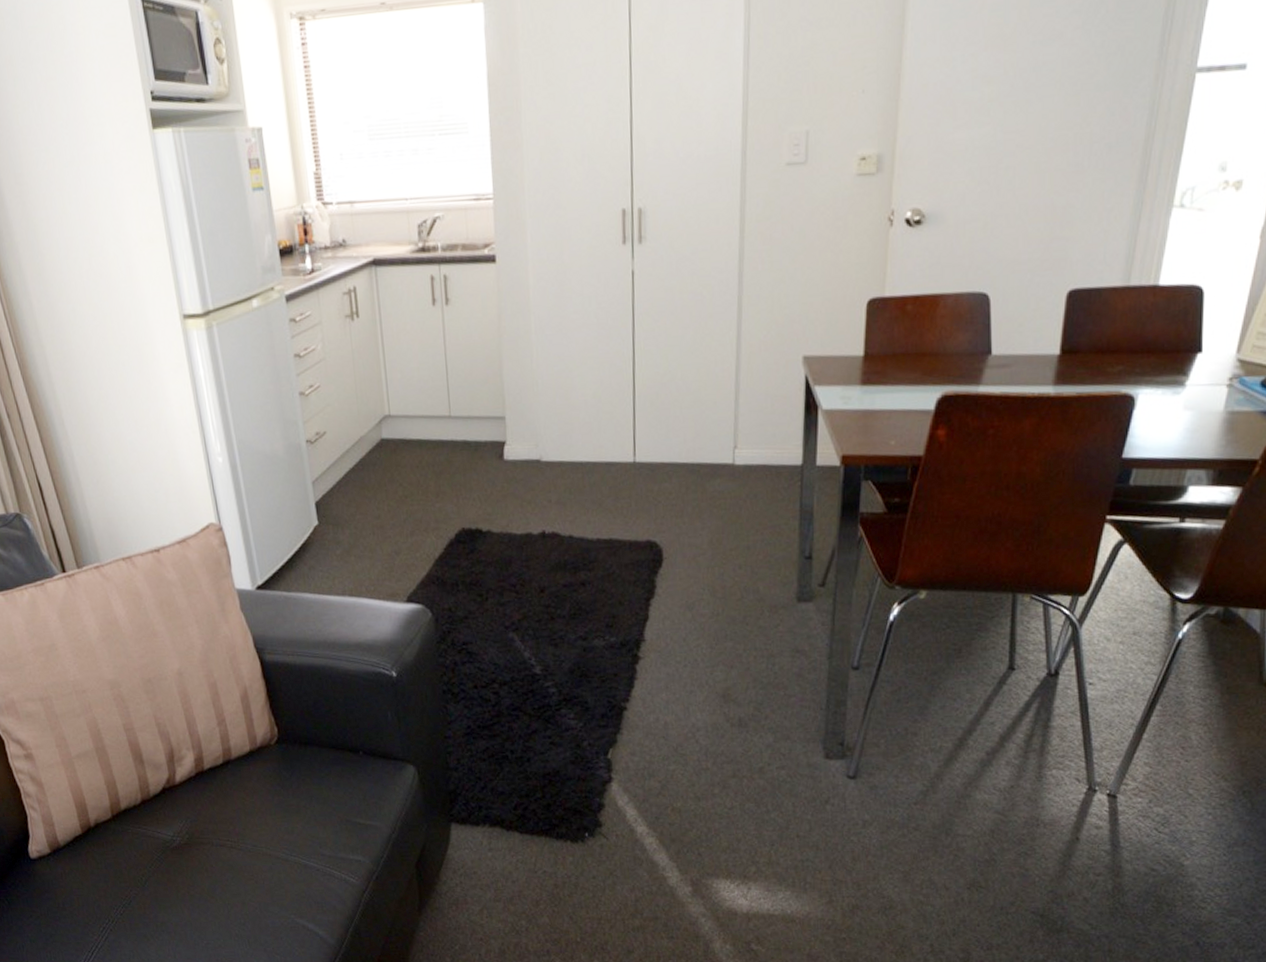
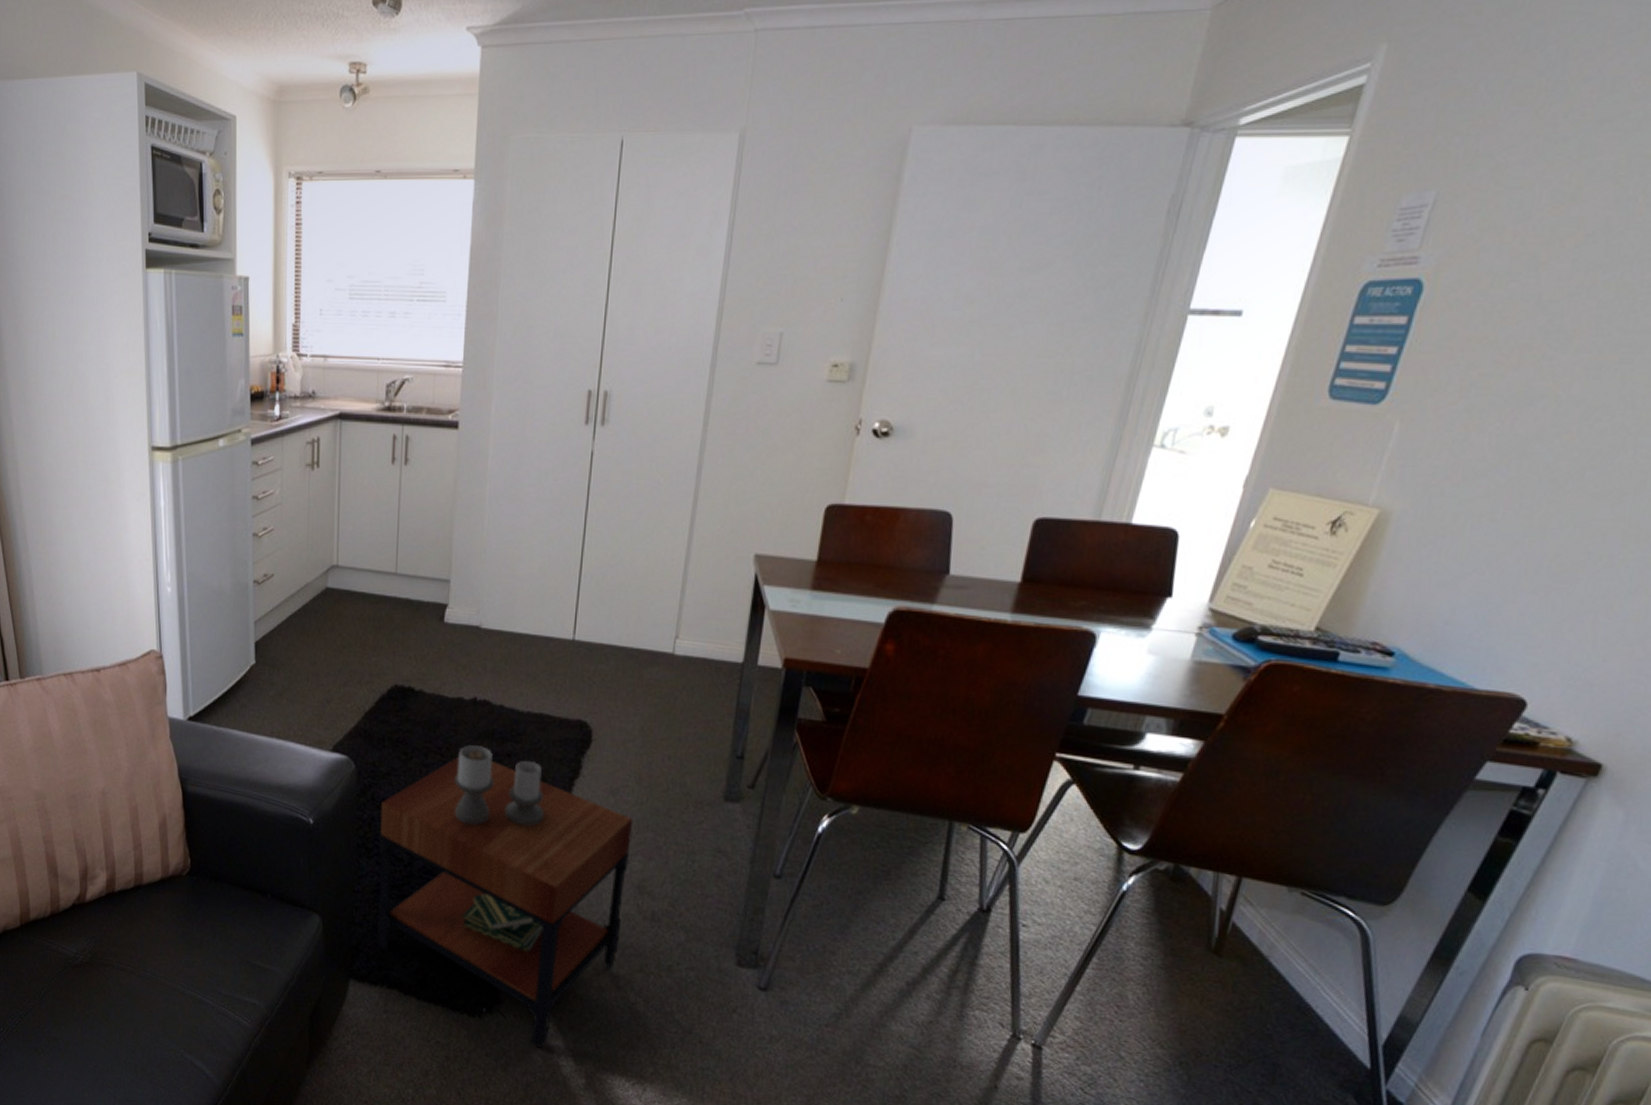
side table: none [461,578,712,864] -> present [377,745,634,1049]

